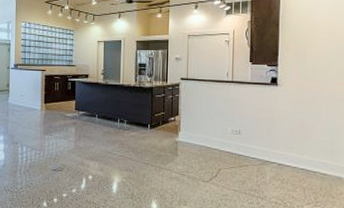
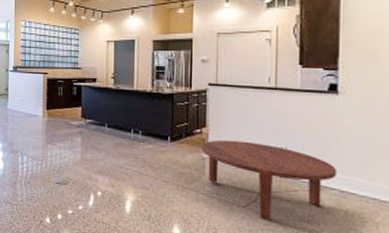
coffee table: none [174,125,276,192] -> present [201,139,336,222]

